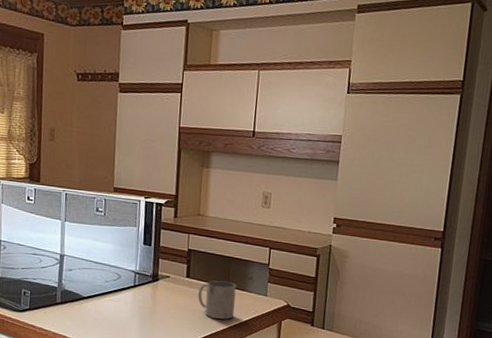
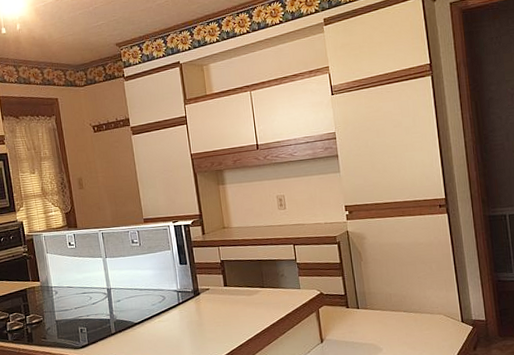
mug: present [198,280,237,320] -> none [238,282,275,319]

